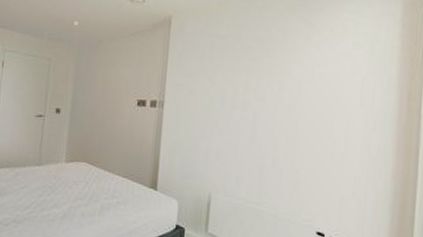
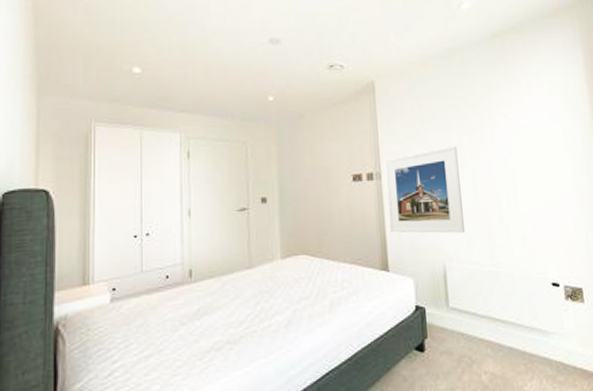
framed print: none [163,85,242,169] -> present [384,145,466,234]

